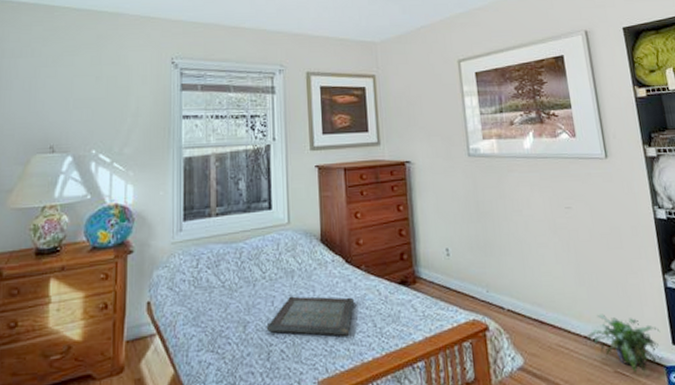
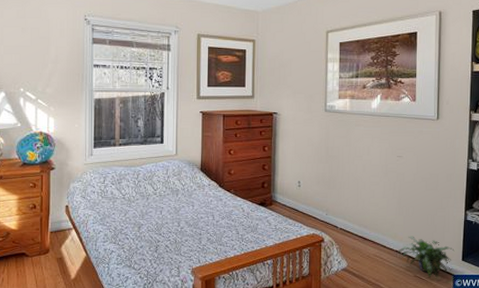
serving tray: present [266,296,354,336] -> none [155,208,223,239]

